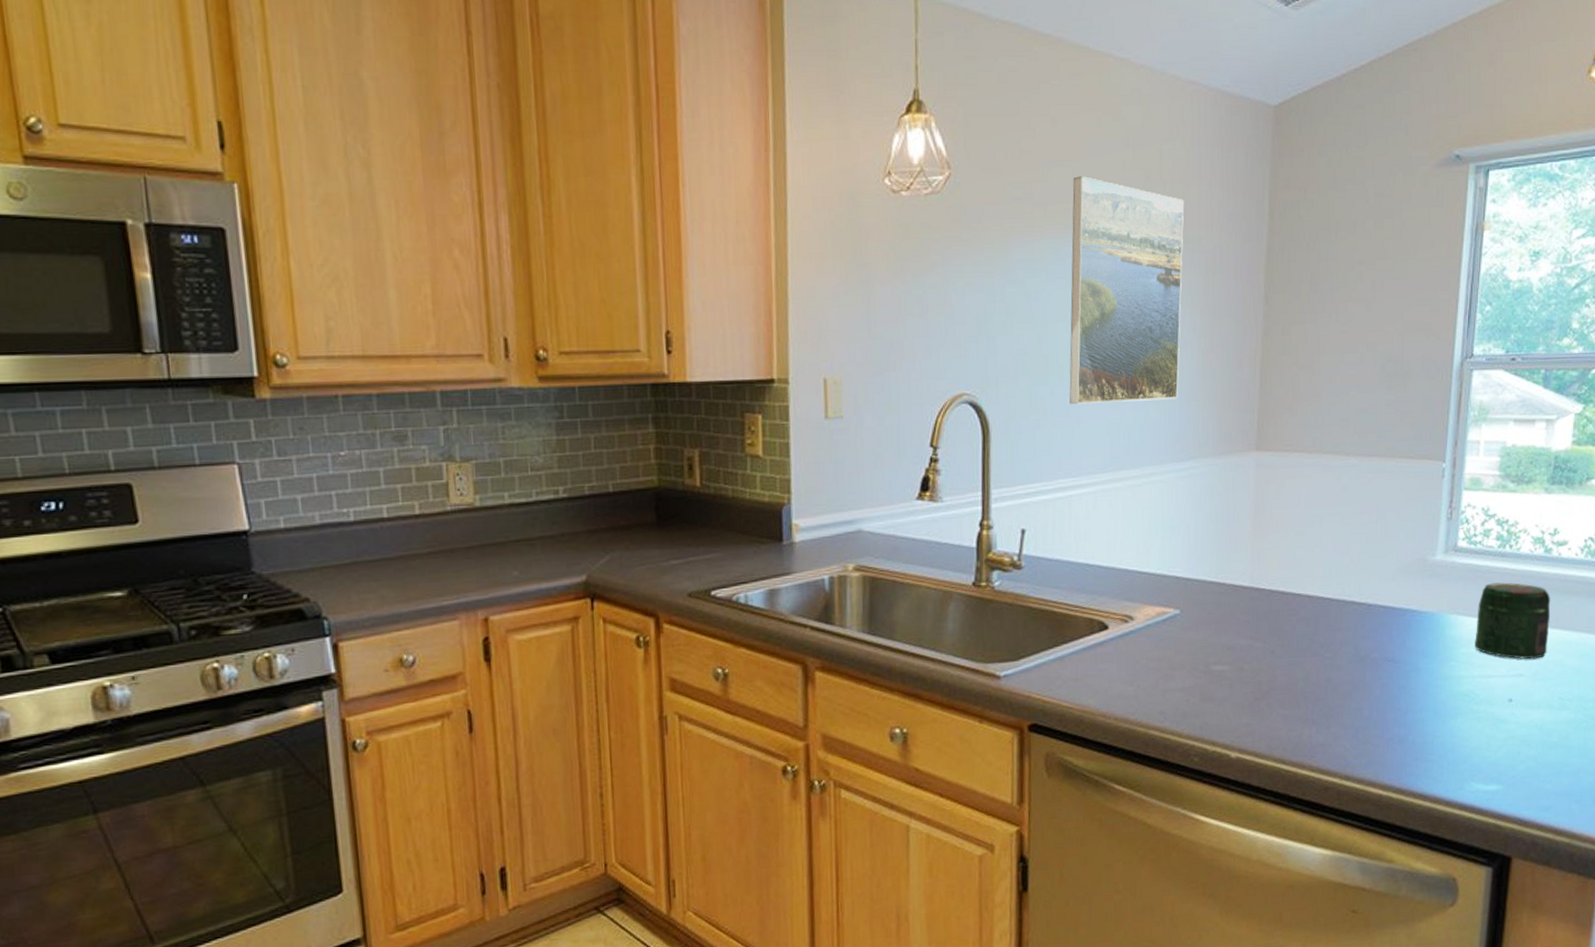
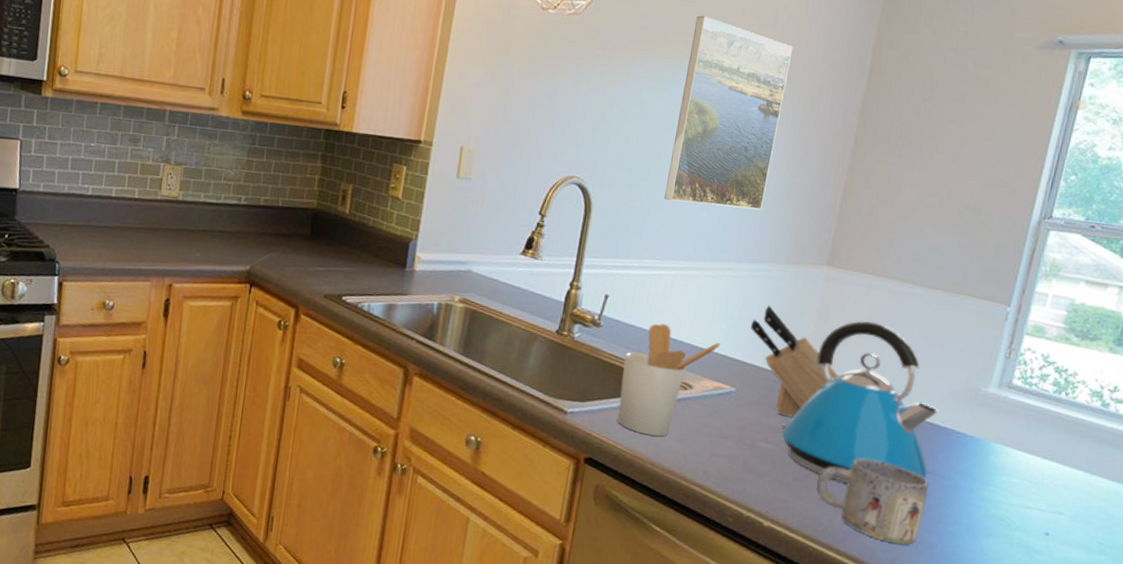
utensil holder: none [1054,551,1157,684] -> present [618,324,721,437]
knife block: none [1185,507,1285,630] -> present [750,305,839,417]
kettle: none [1231,505,1390,692] -> present [778,320,938,484]
mug: none [1279,659,1391,746] -> present [816,458,928,545]
jar: present [1475,582,1551,660] -> none [1017,423,1102,502]

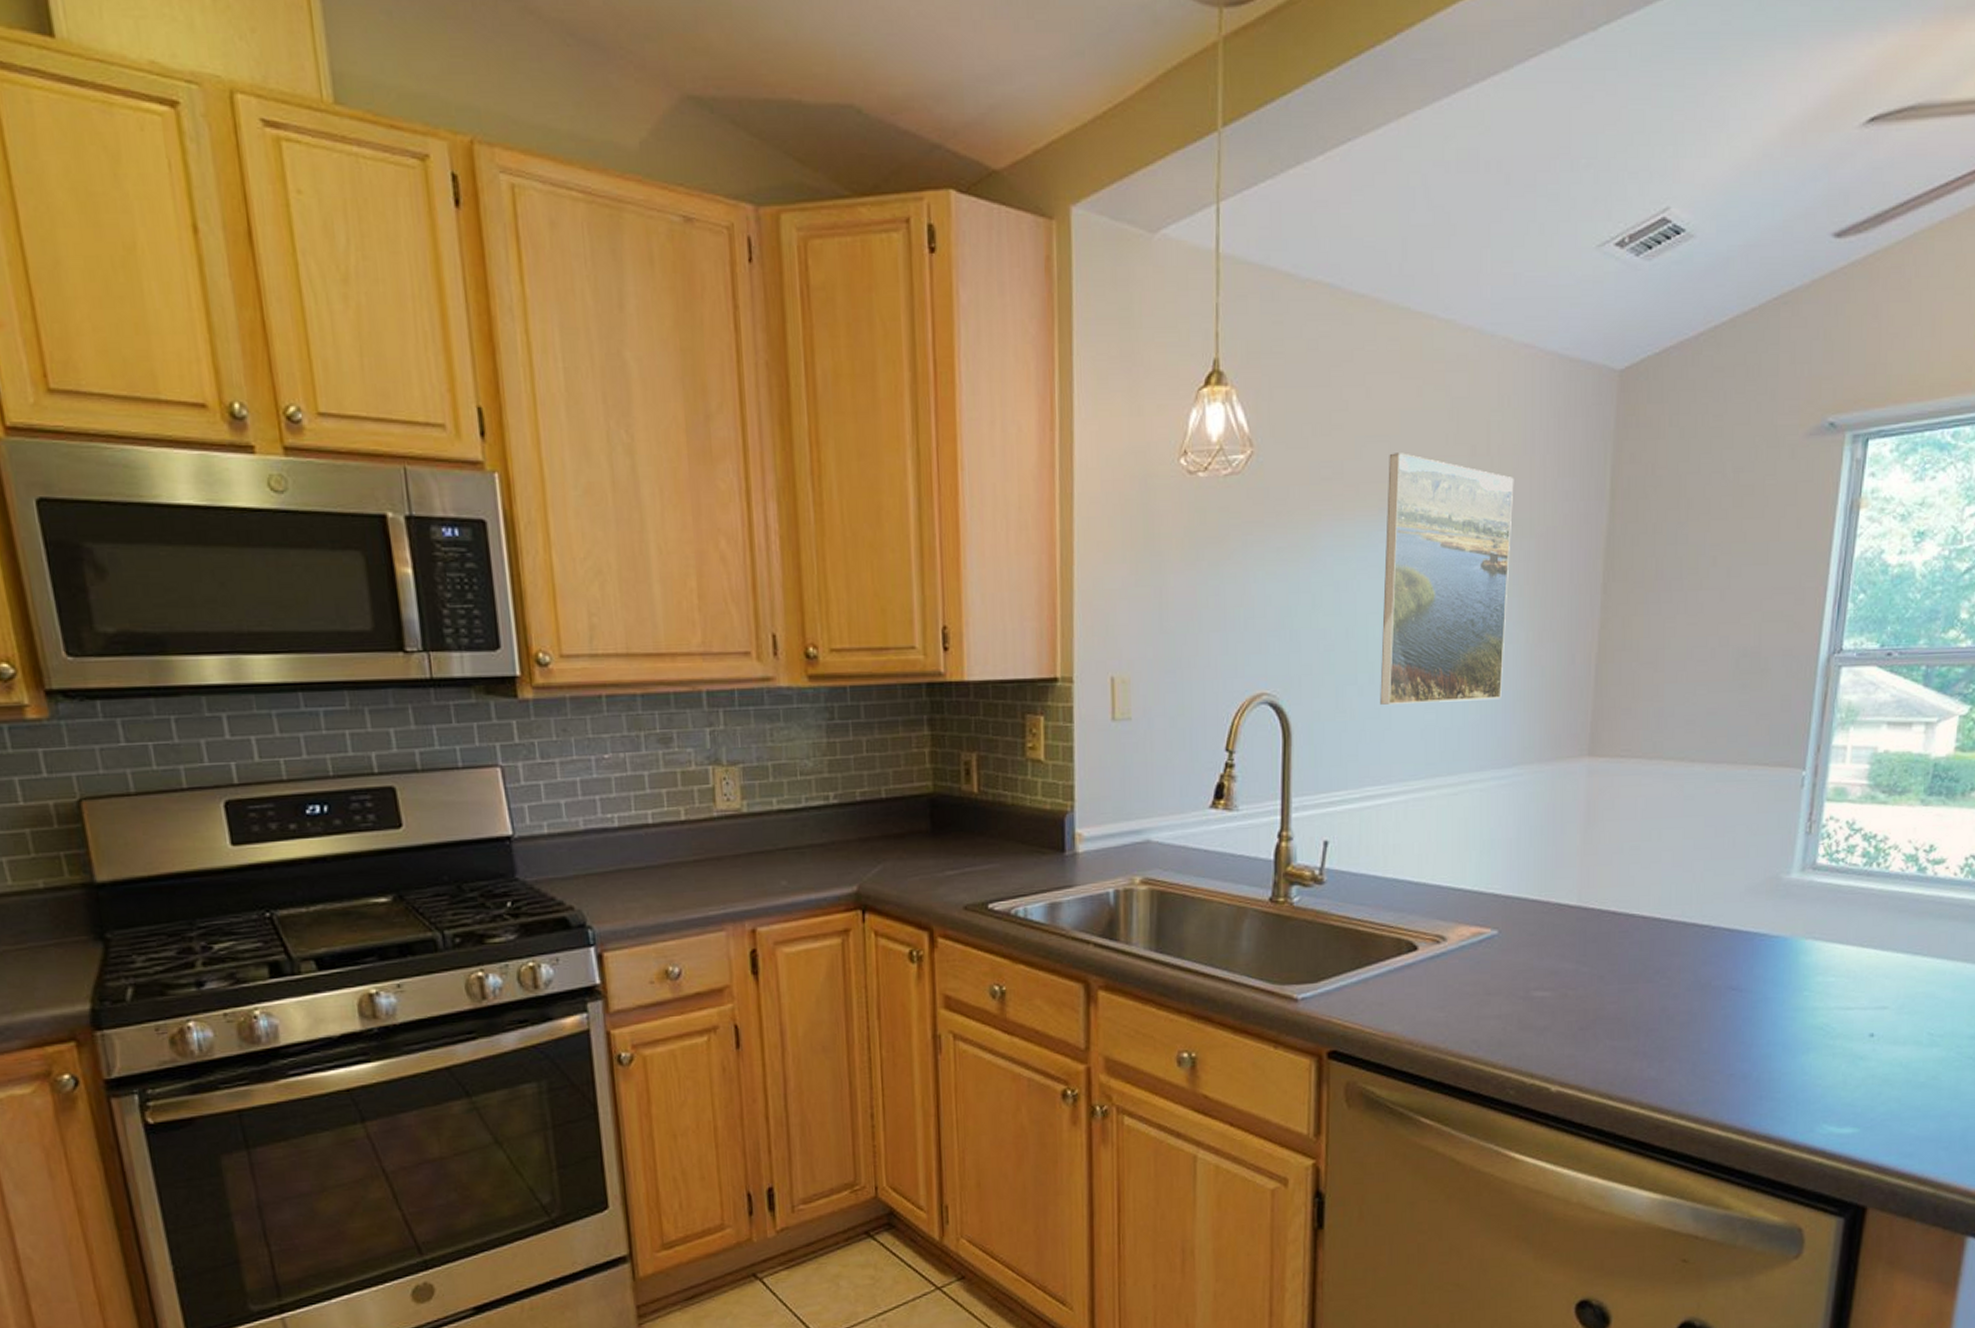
utensil holder: present [618,324,721,437] -> none [1358,866,1473,1009]
knife block: present [750,305,839,417] -> none [1505,819,1617,953]
kettle: present [778,320,938,484] -> none [1554,817,1736,1022]
mug: present [816,458,928,545] -> none [1607,986,1734,1082]

